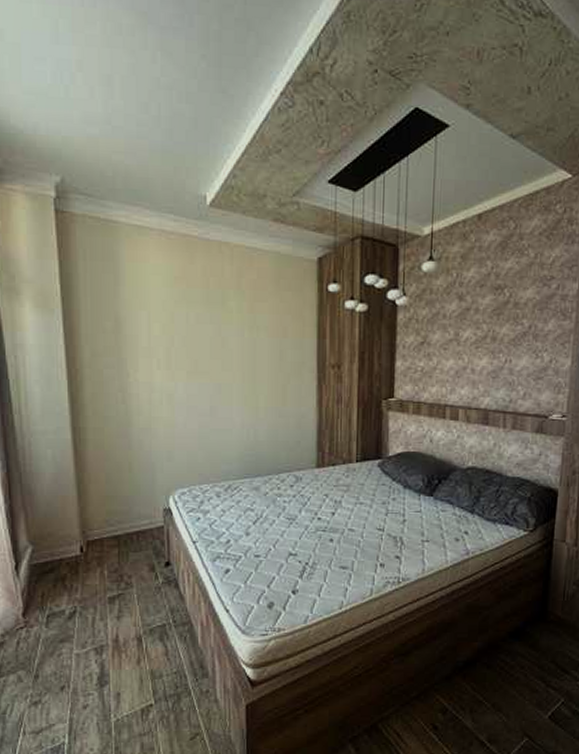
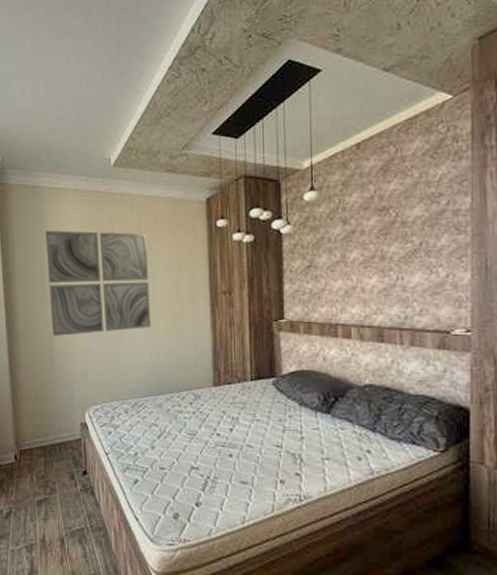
wall art: none [121,277,250,408] -> present [46,230,151,336]

